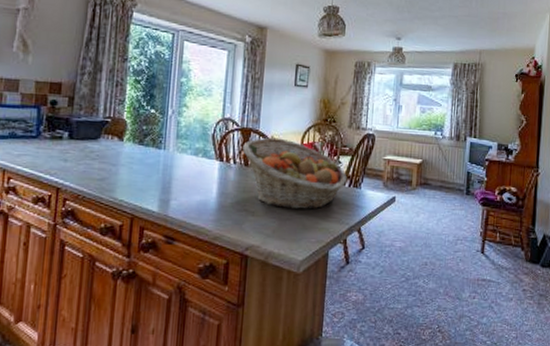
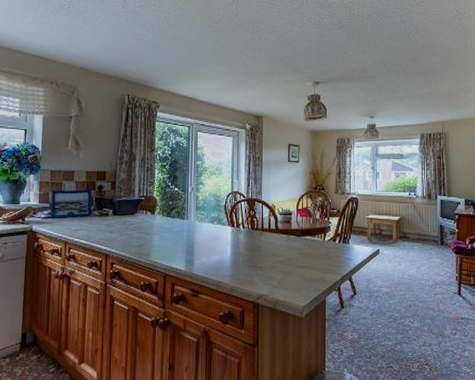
fruit basket: present [243,137,348,210] -> none [249,205,337,264]

